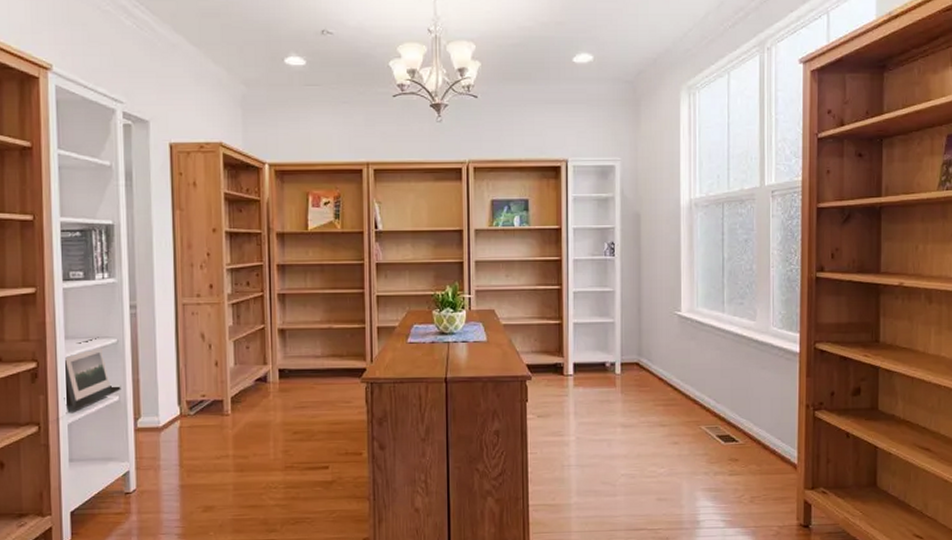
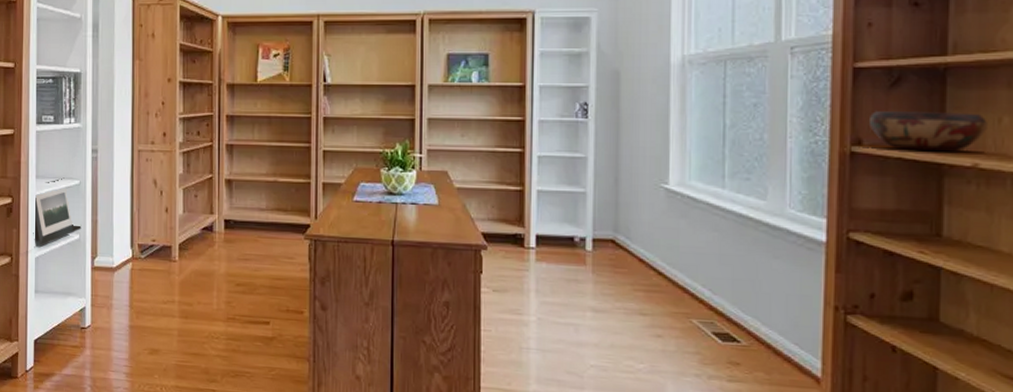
decorative bowl: none [828,242,909,275] -> present [868,111,987,152]

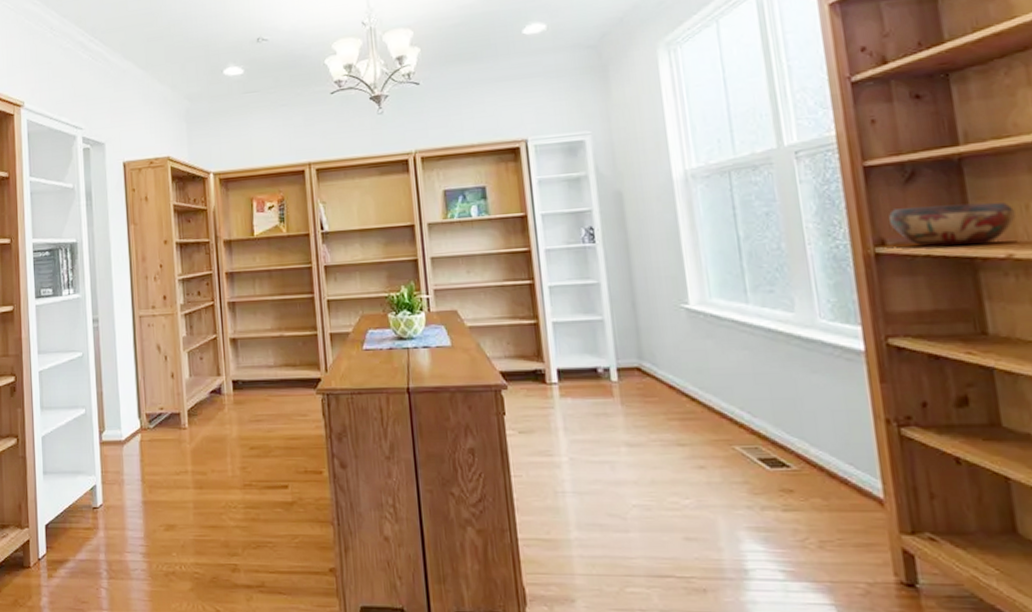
picture frame: present [33,177,82,248] -> none [38,351,87,426]

